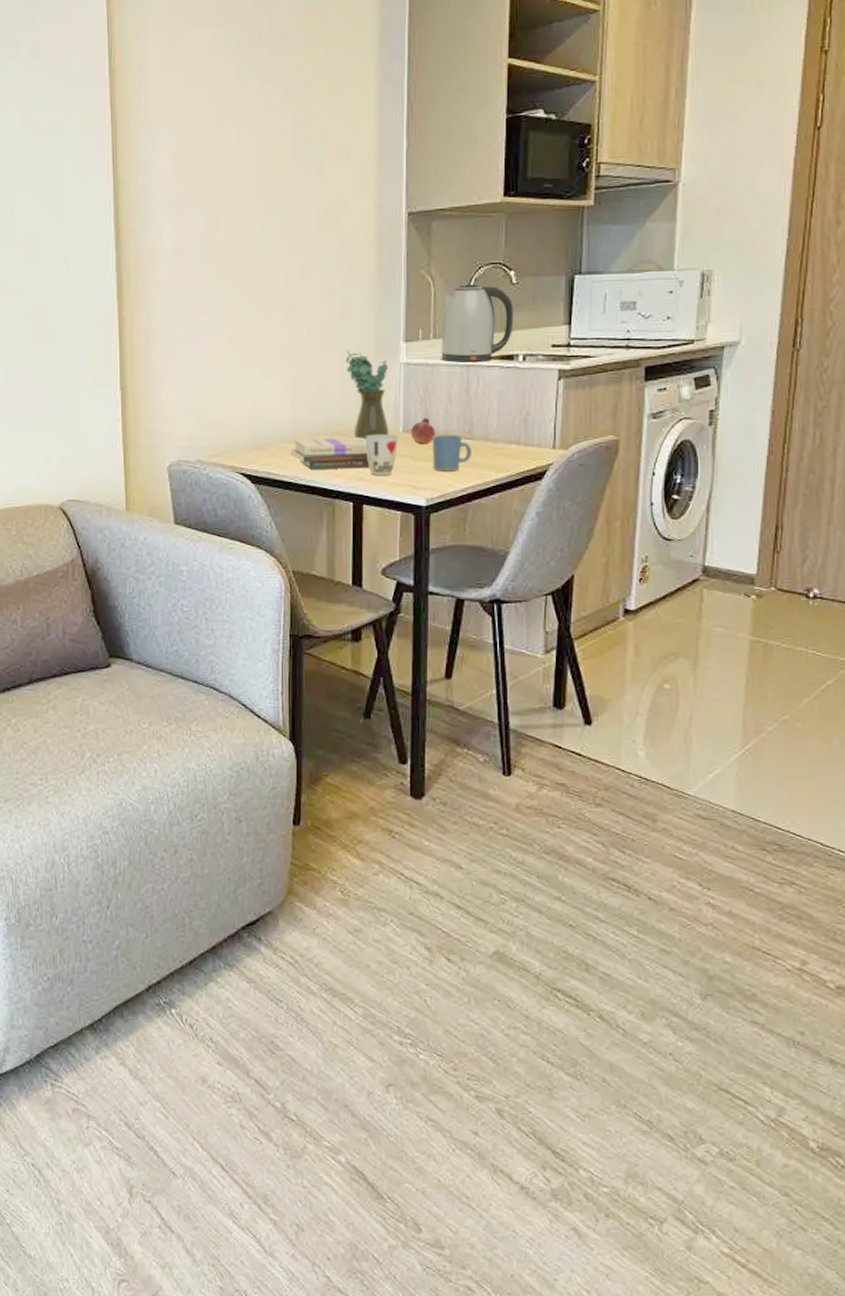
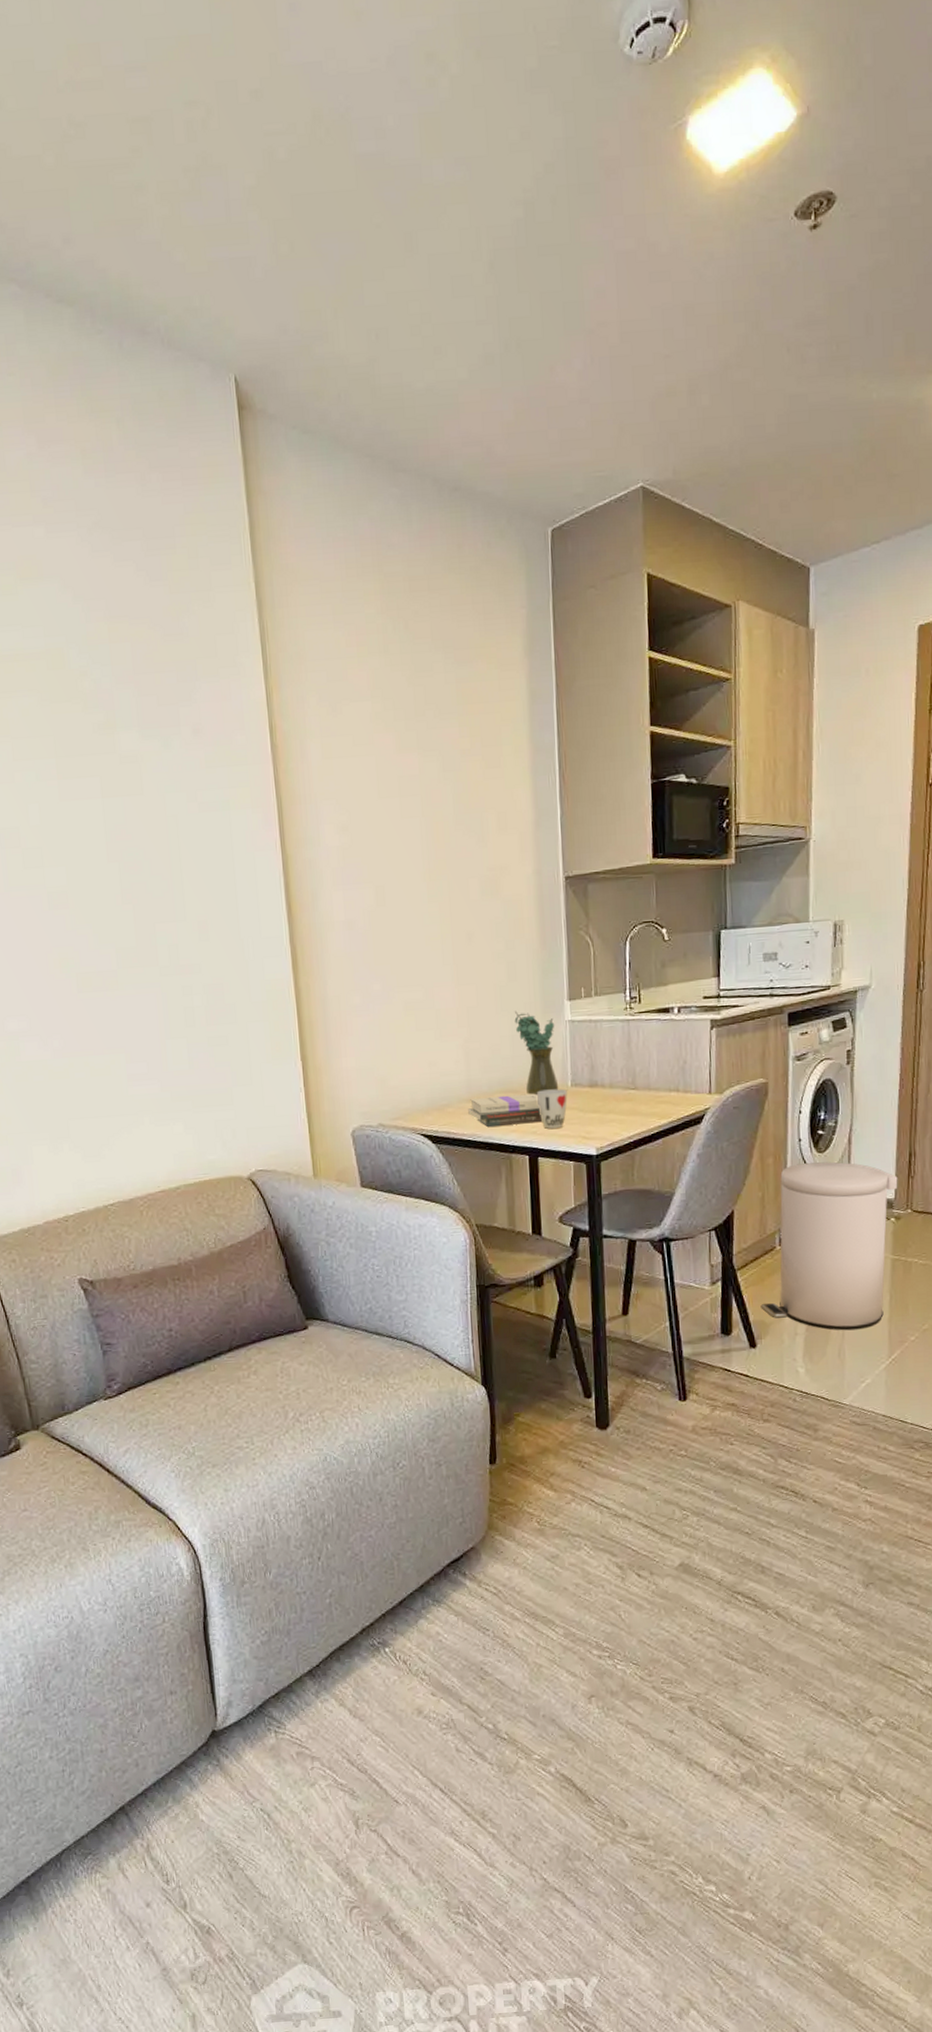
fruit: present [410,417,436,444] -> none [578,1071,602,1097]
mug: present [432,434,471,471] -> none [598,1086,636,1122]
kettle: present [441,284,514,362] -> none [602,942,668,1018]
pedal bin: none [599,529,761,715] -> present [760,1161,898,1331]

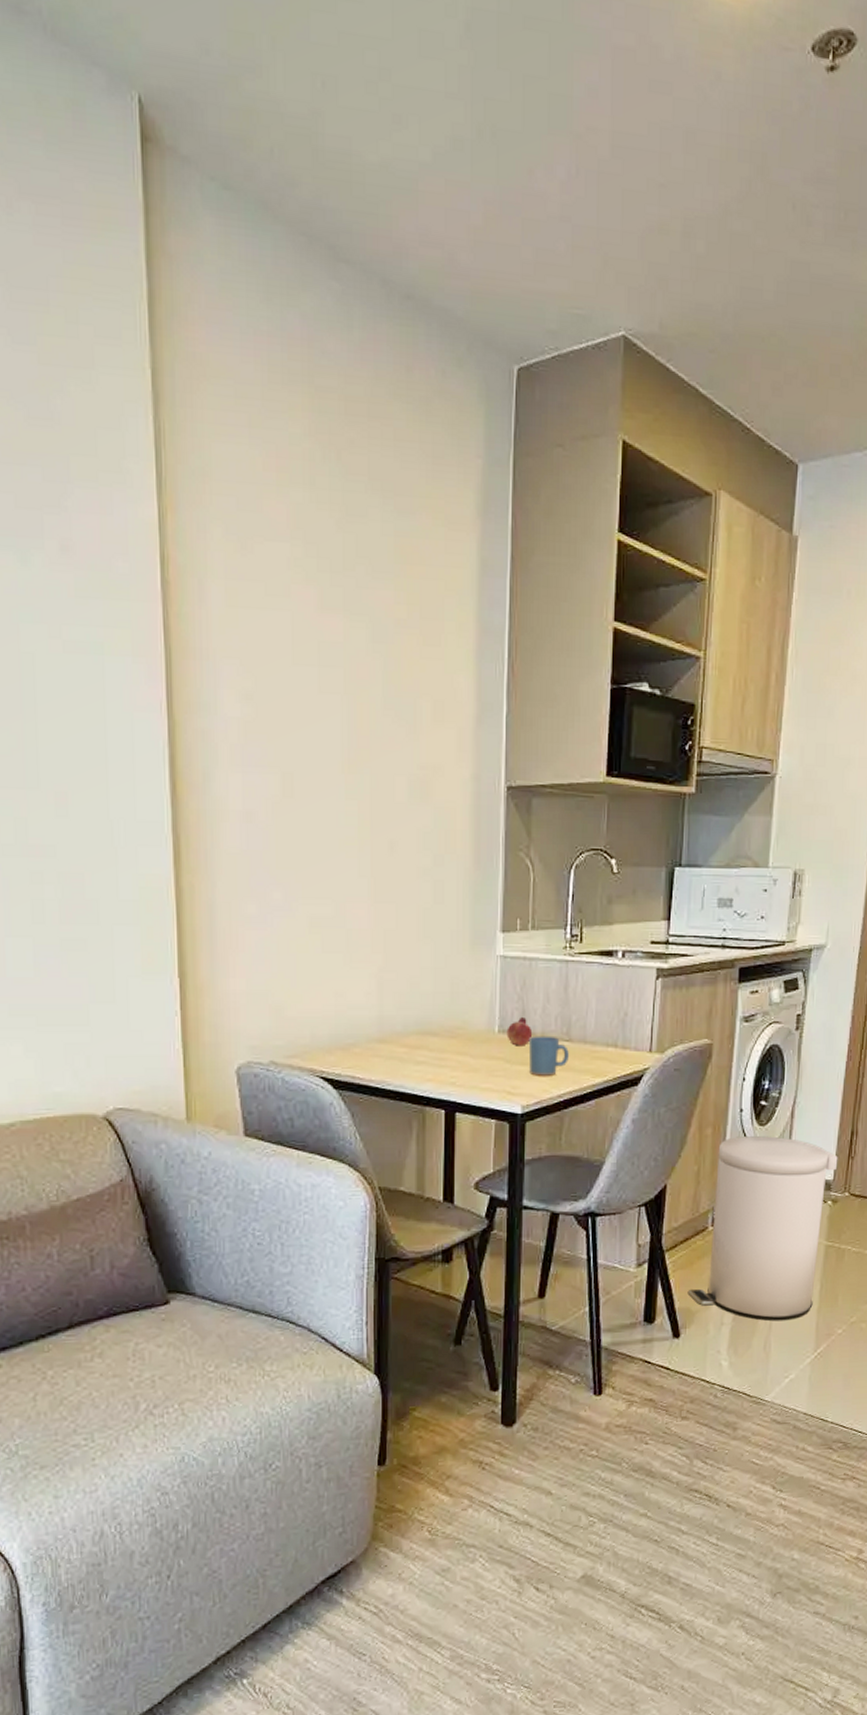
books: present [468,1093,543,1127] -> none [378,1037,464,1073]
vase: present [514,1011,559,1096] -> none [438,939,485,1041]
cup: present [537,1089,568,1129] -> none [459,1034,493,1081]
fruit: none [578,1071,602,1097] -> present [506,1016,533,1046]
mug: none [598,1086,636,1122] -> present [528,1036,569,1076]

